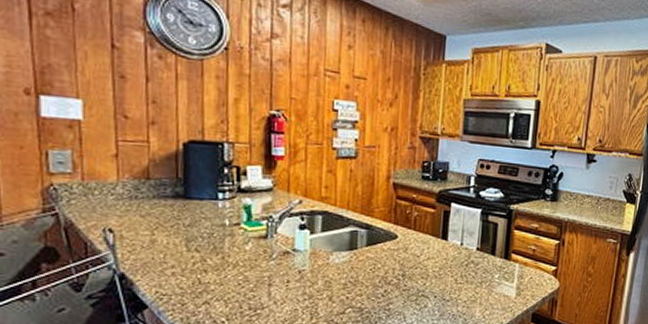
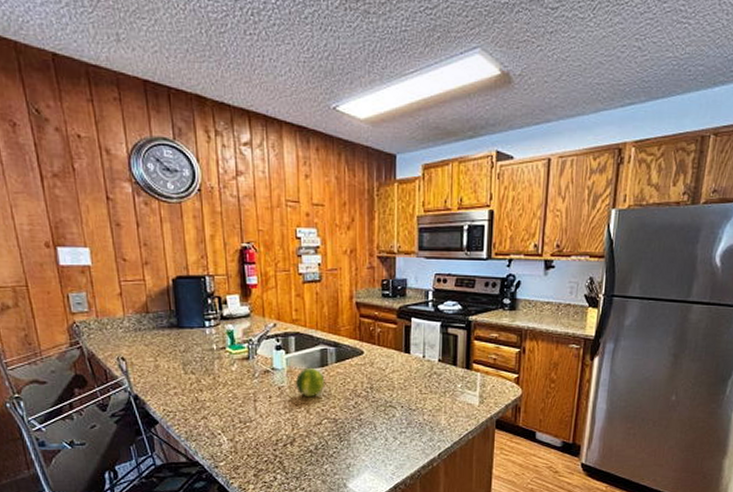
fruit: none [318,250,353,282] -> present [295,367,325,396]

